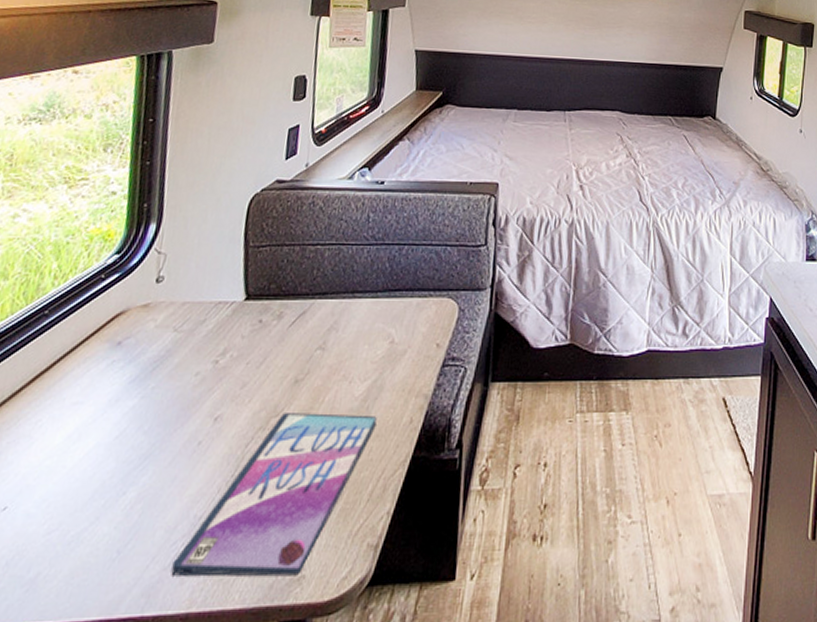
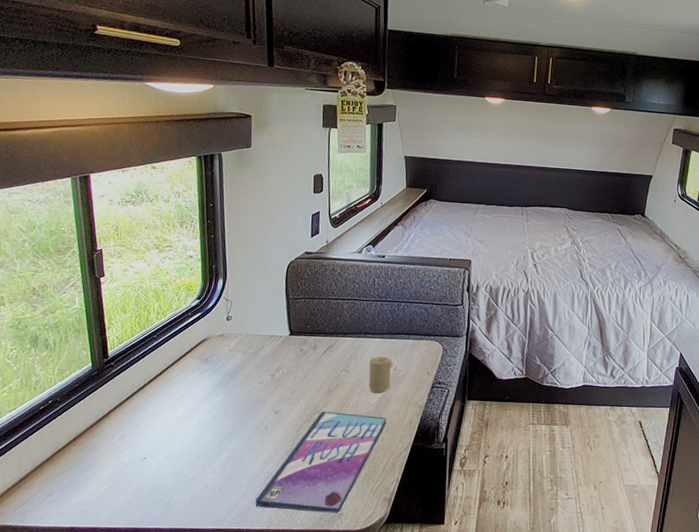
candle: none [353,324,390,380] -> present [368,356,393,394]

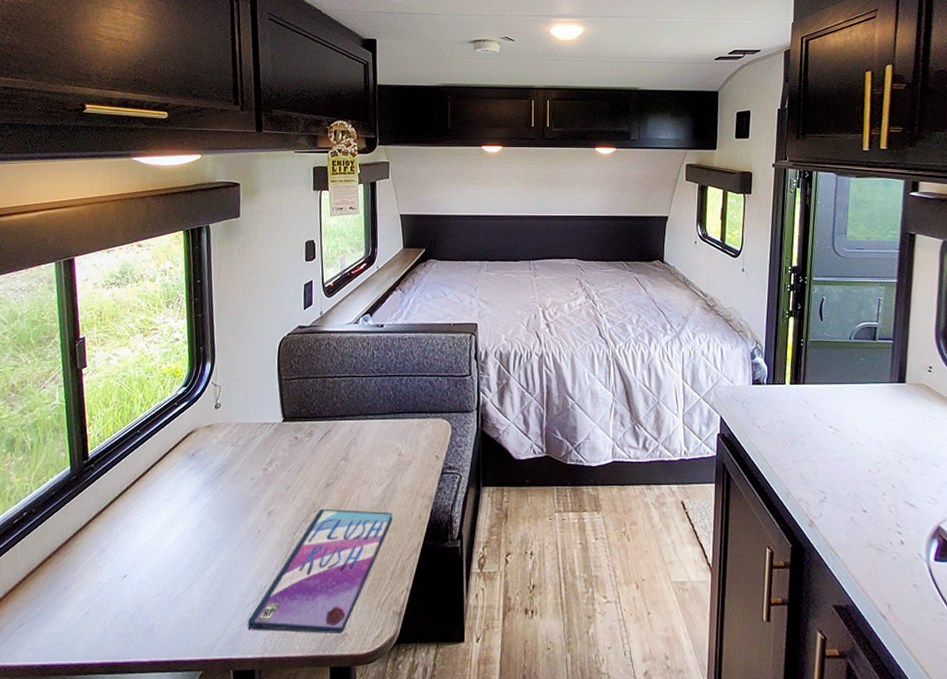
candle: present [368,356,393,394] -> none [371,440,397,484]

